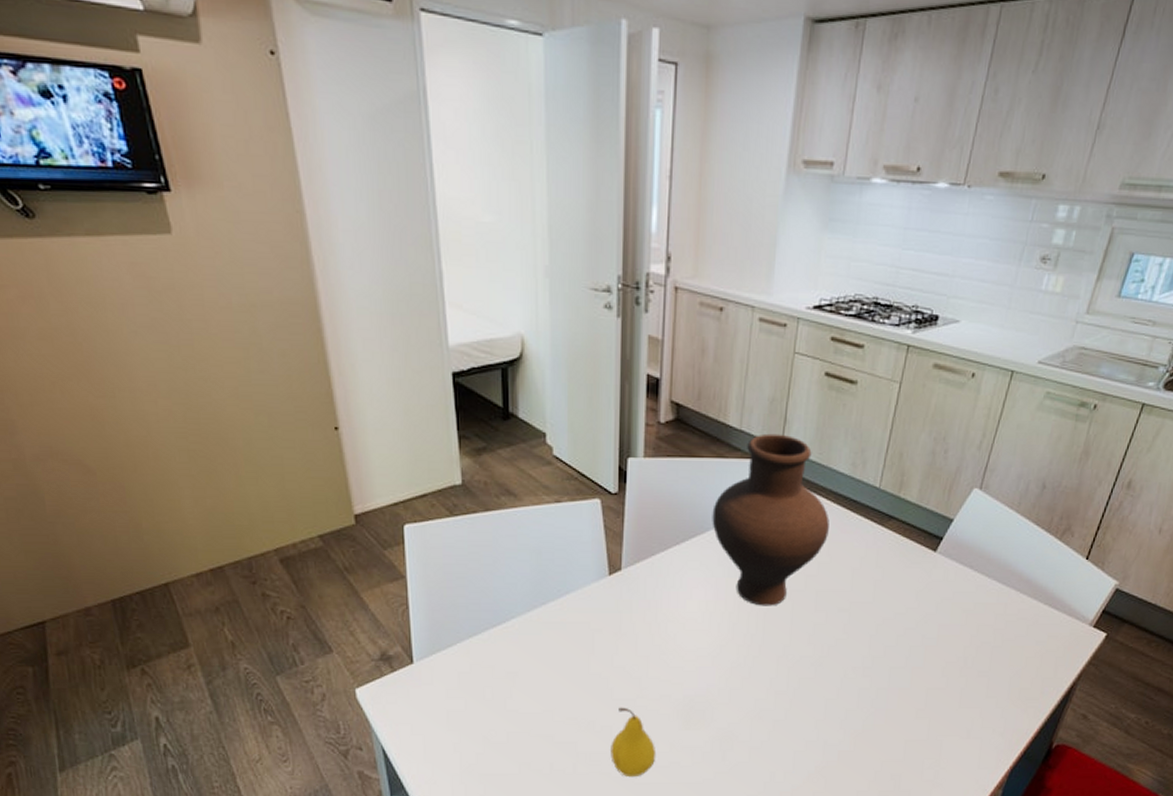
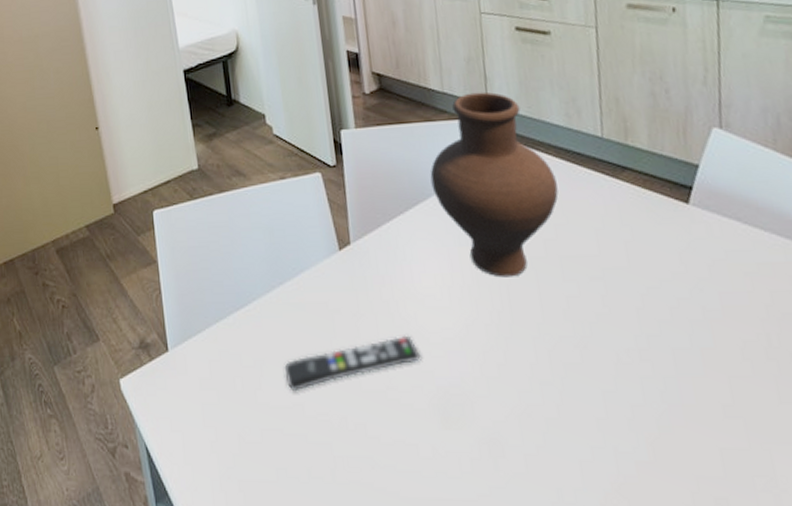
remote control: none [538,653,674,700] -> present [284,335,421,392]
fruit: present [610,707,657,778] -> none [367,400,419,490]

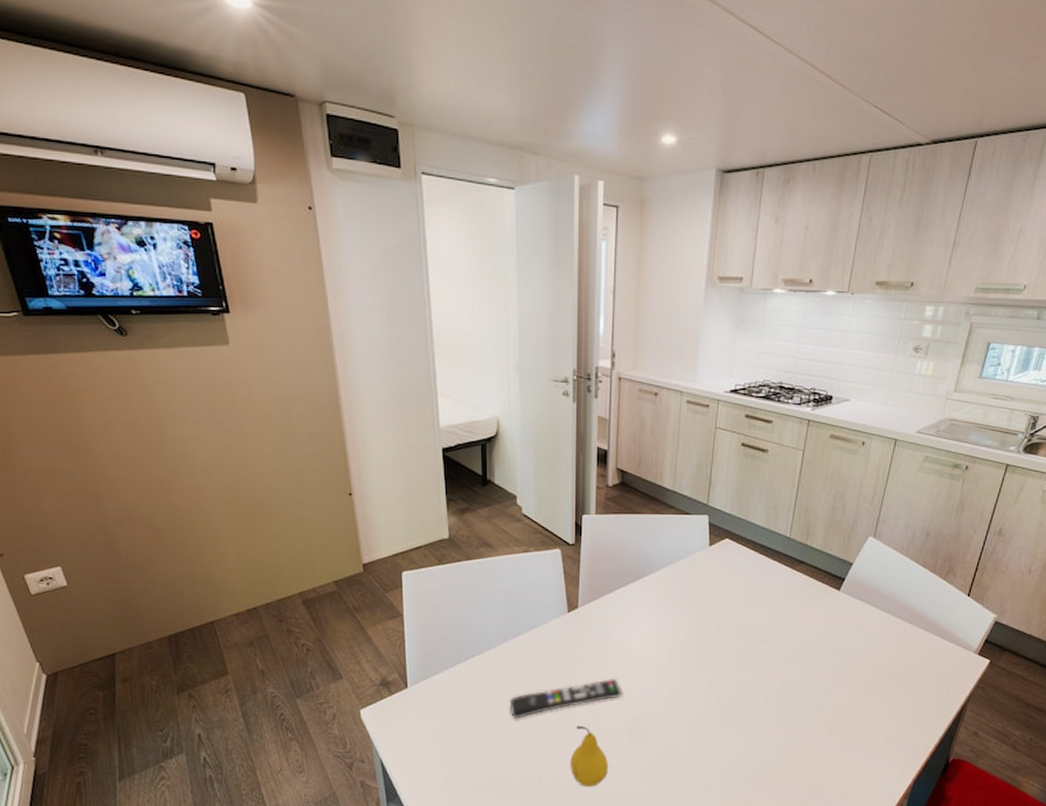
fruit: none [367,400,419,490] -> present [570,725,609,787]
vase: present [430,92,559,278] -> none [652,493,749,638]

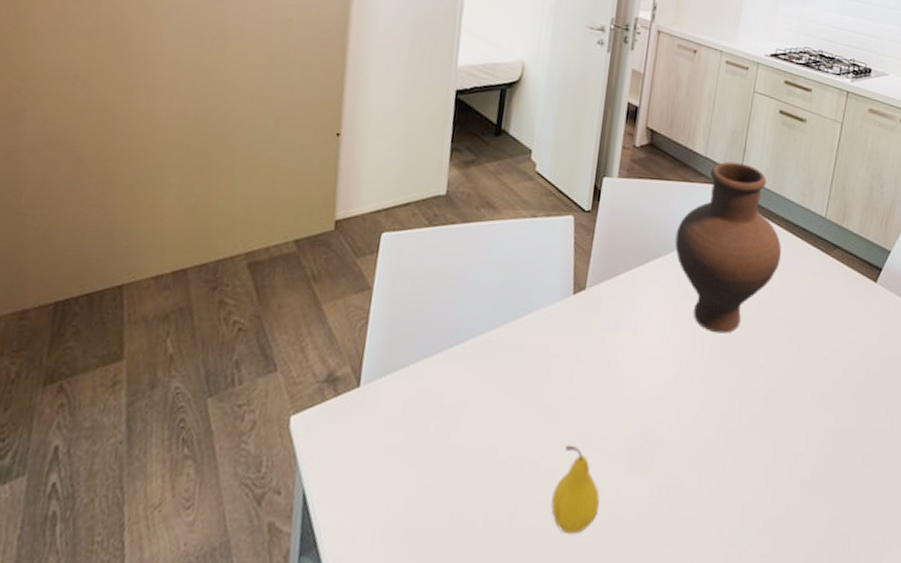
remote control: present [509,678,622,719] -> none [485,382,627,435]
vase: none [652,493,749,638] -> present [674,161,781,334]

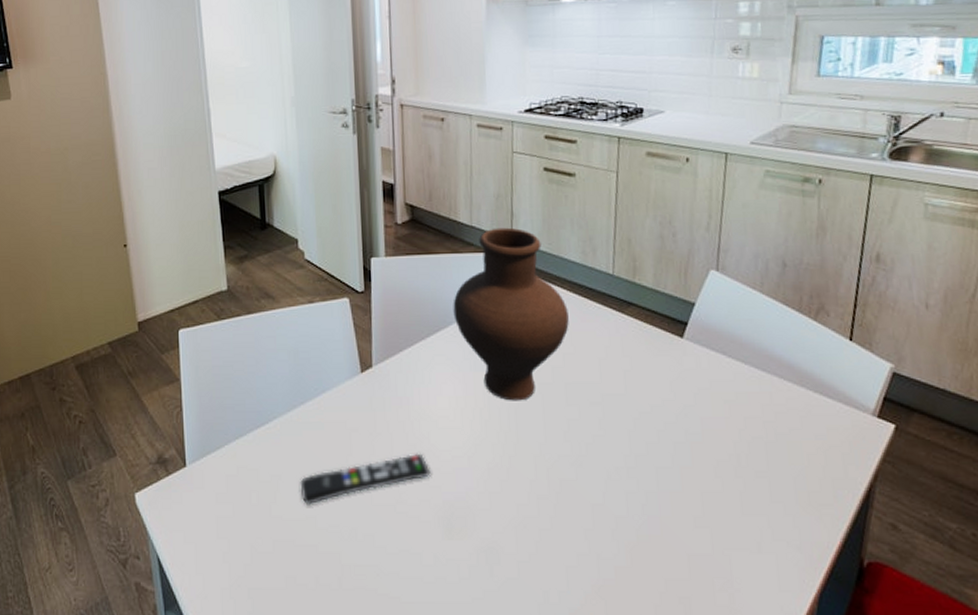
remote control: none [485,382,627,435] -> present [300,453,431,505]
fruit: present [551,445,600,535] -> none [374,513,421,595]

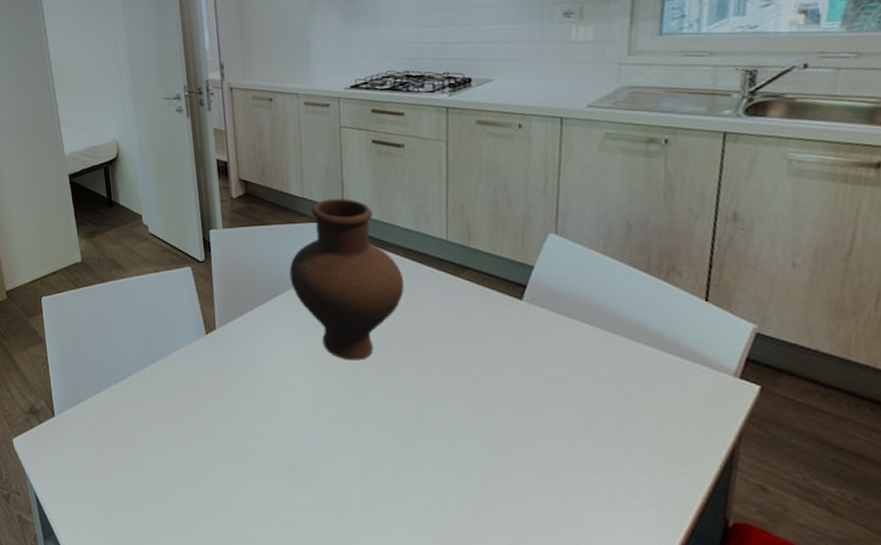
remote control: present [300,453,431,505] -> none [155,407,276,453]

